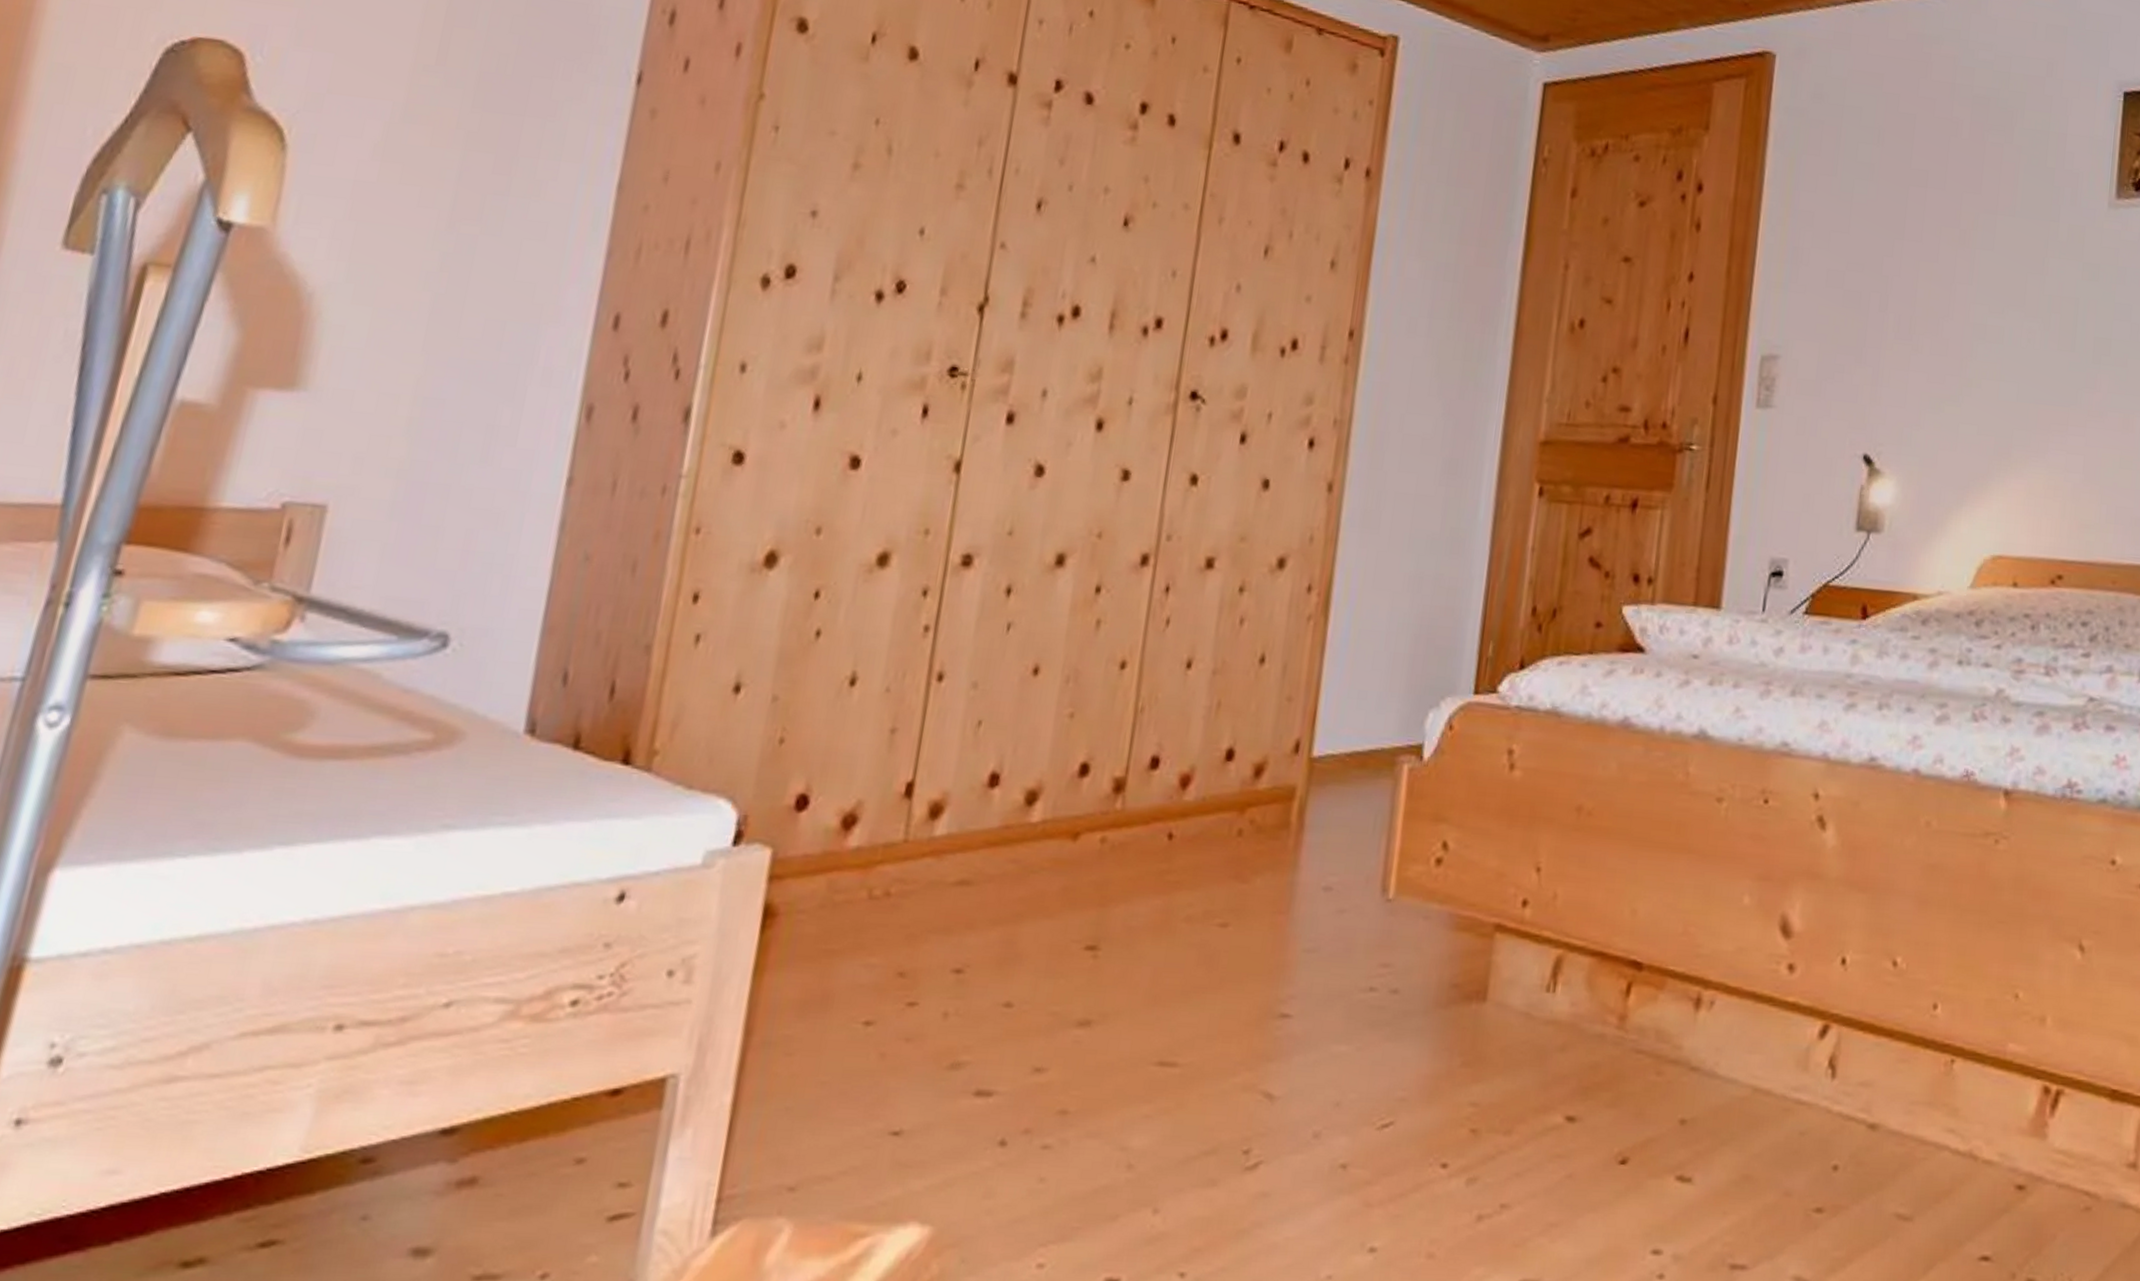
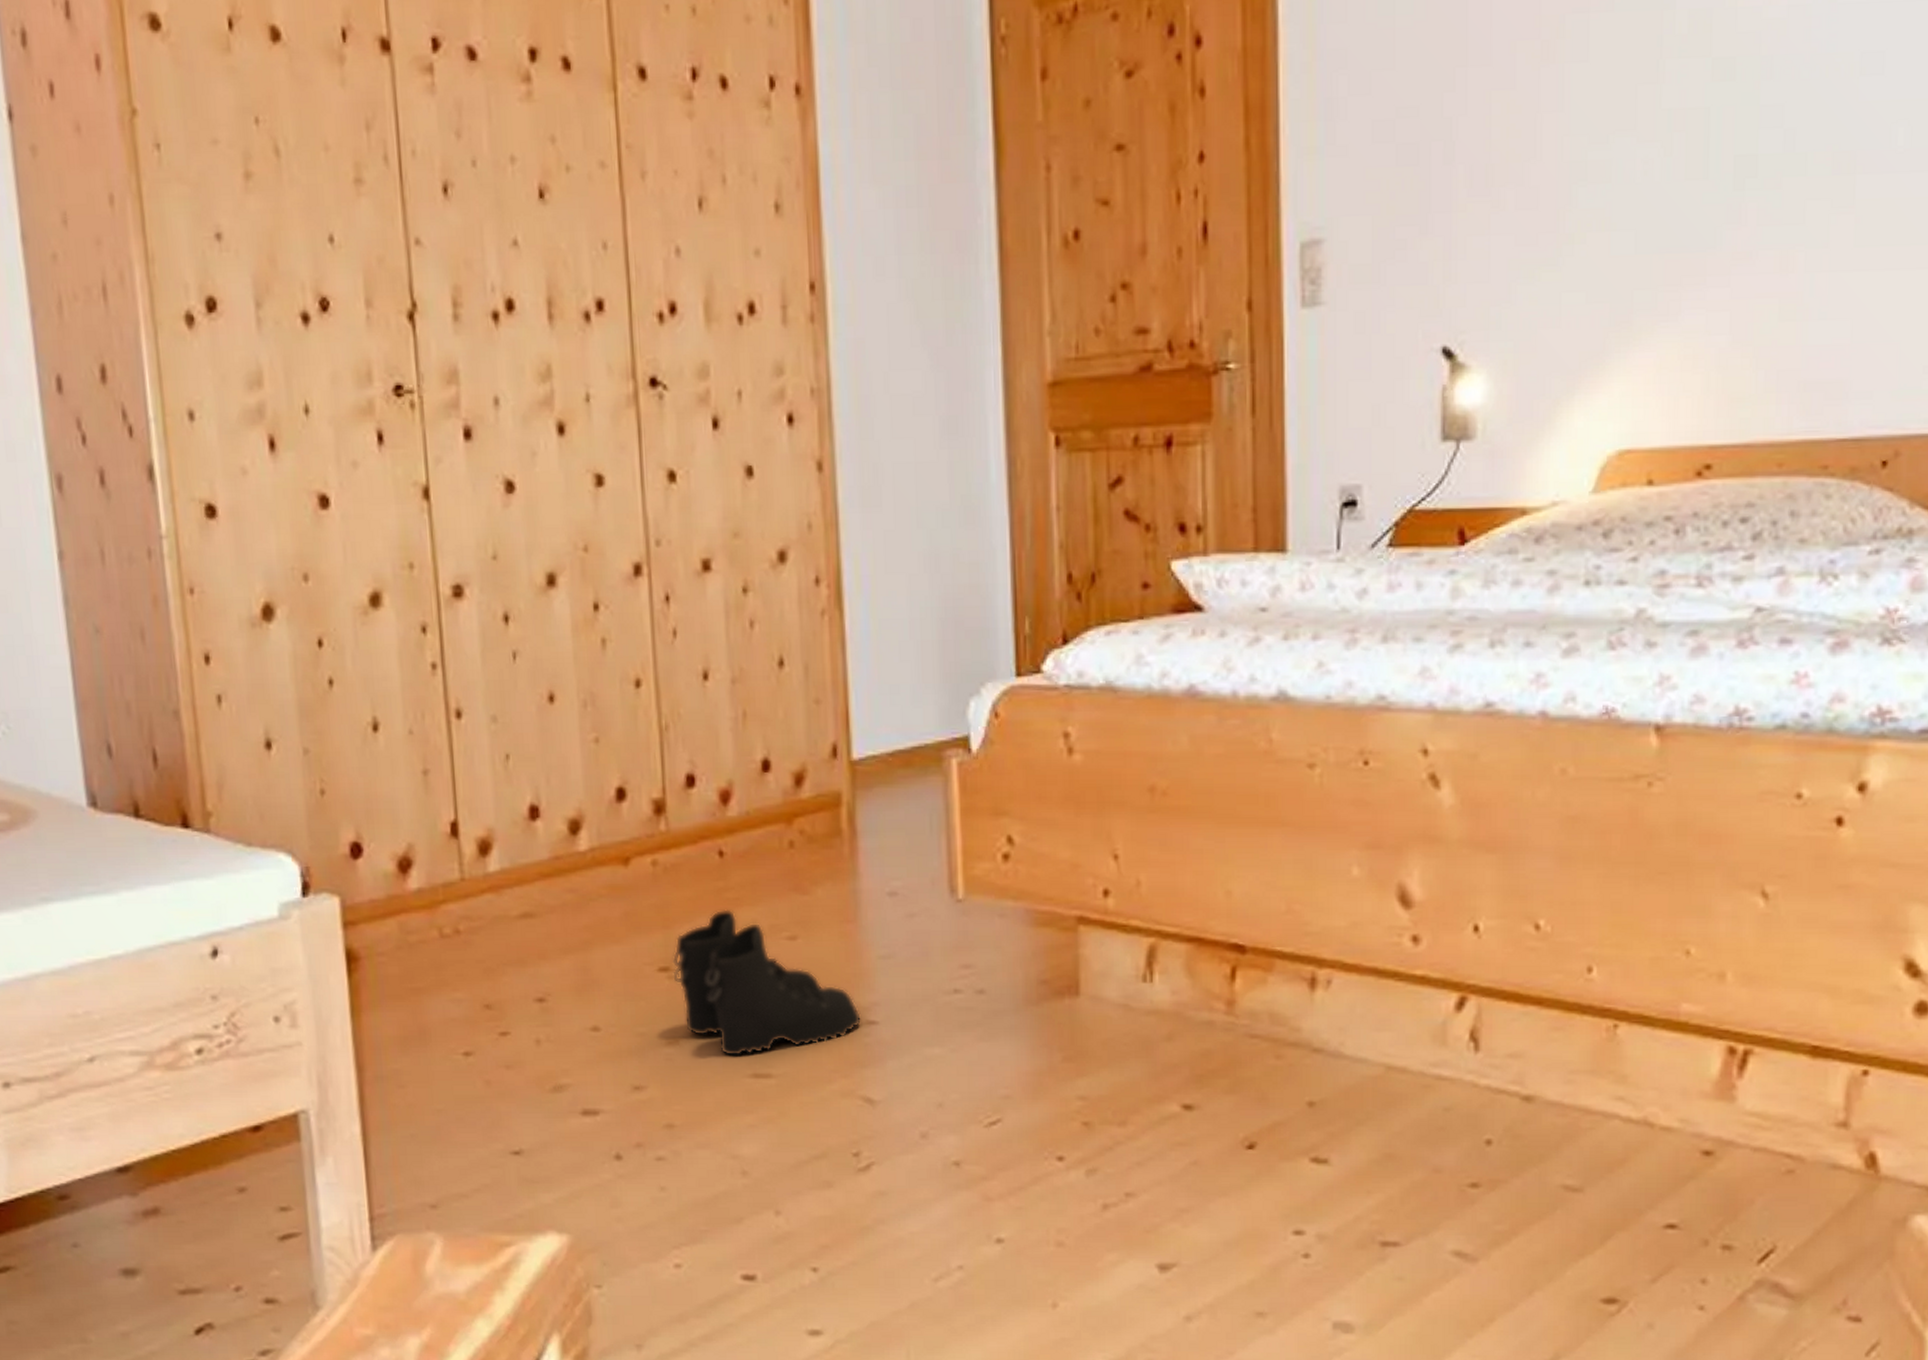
boots: none [1098,891,1277,1043] -> present [672,909,862,1057]

